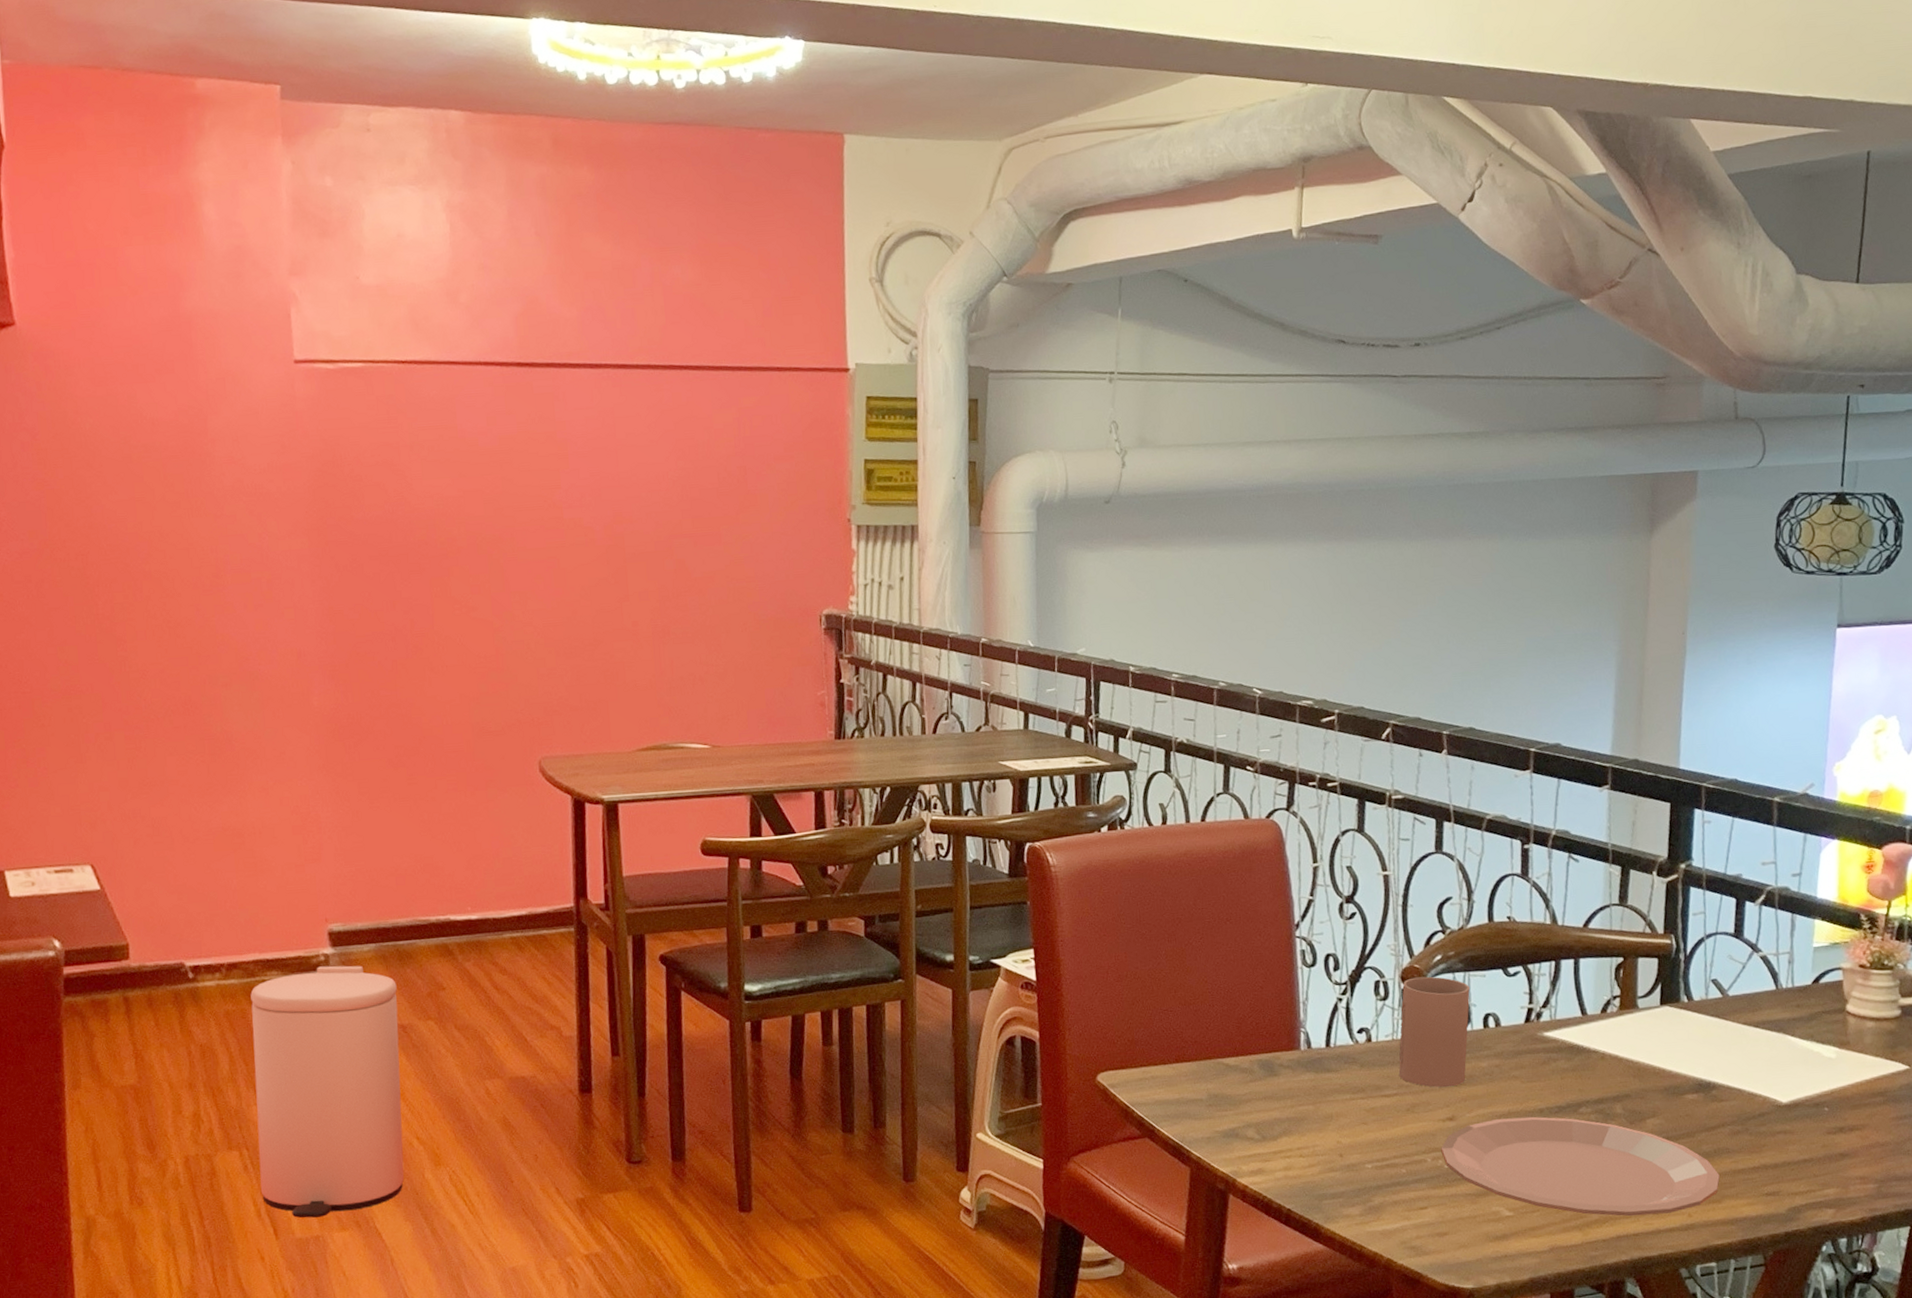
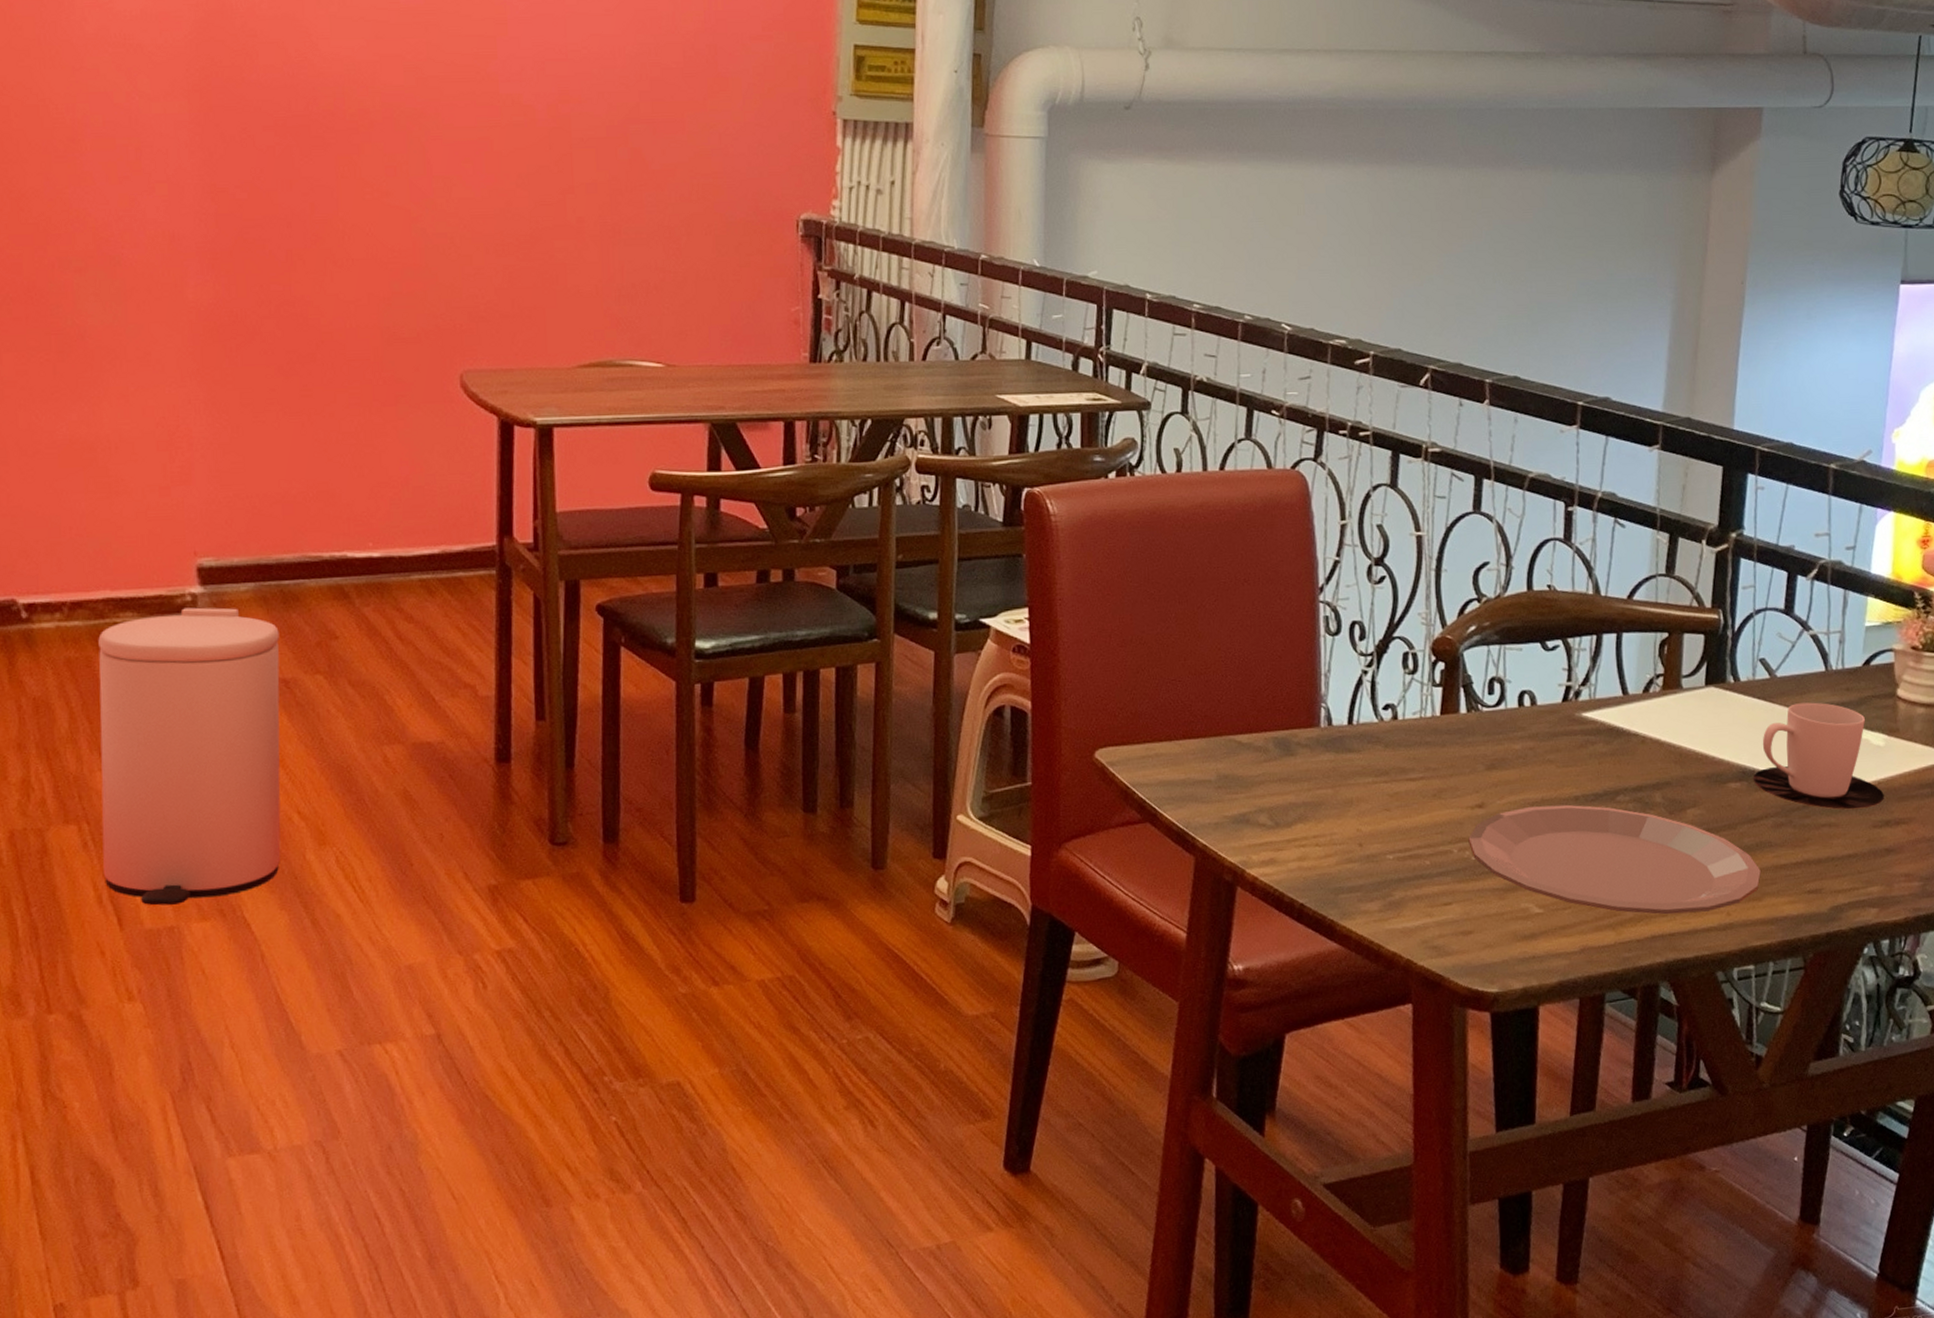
cup: present [1398,976,1470,1088] -> none [1425,648,1505,772]
cup: none [1709,1018,1837,1118] -> present [1753,702,1884,810]

